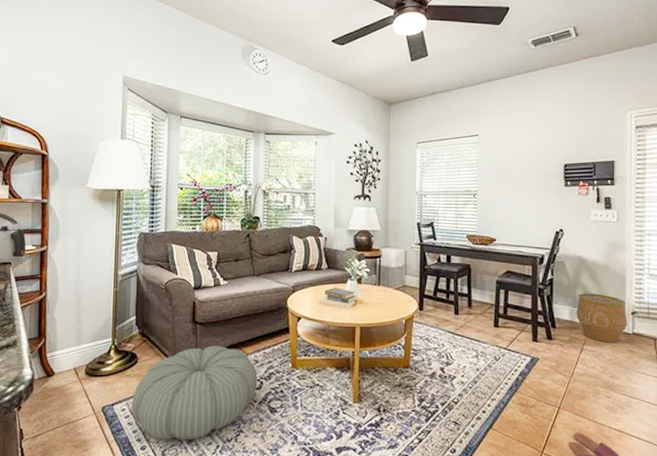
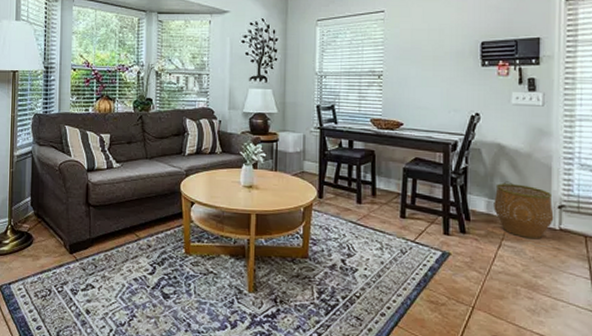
pouf: present [131,346,258,440] -> none [27,228,151,322]
books: present [317,287,357,310] -> none [211,172,252,196]

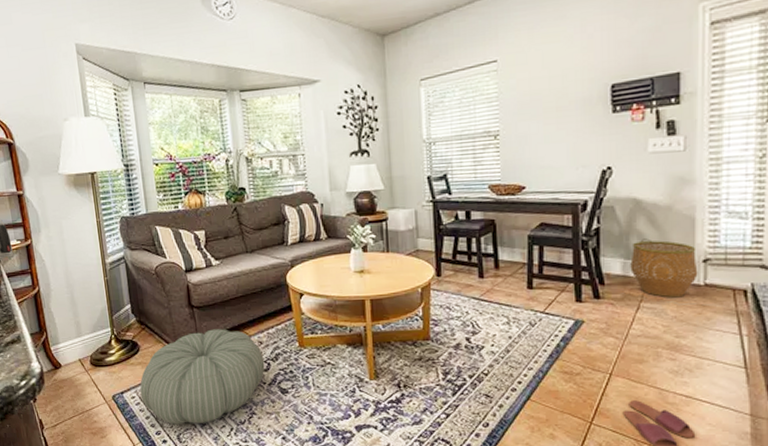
pouf: none [27,228,151,322] -> present [140,329,265,425]

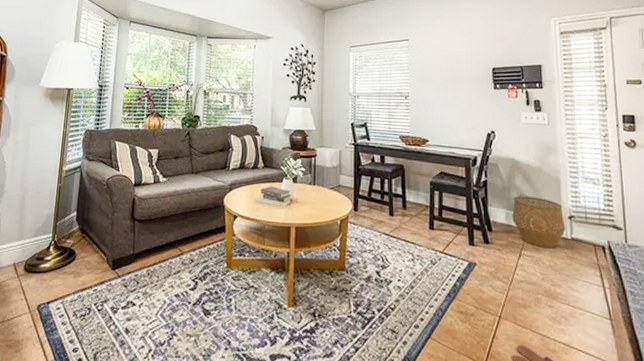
pouf: present [140,329,265,425] -> none [66,243,193,342]
books: none [319,258,363,282] -> present [253,186,292,209]

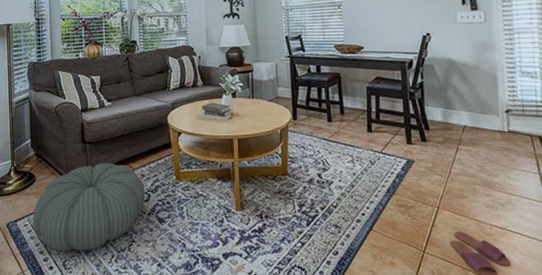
pouf: none [66,243,193,342] -> present [32,163,146,252]
basket: present [512,193,566,249] -> none [449,92,503,142]

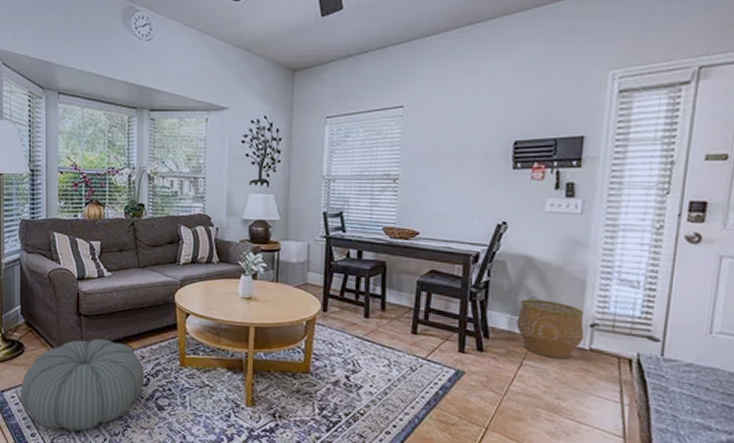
books: present [195,102,232,123] -> none [207,283,251,308]
basket: none [449,92,503,142] -> present [516,296,585,360]

